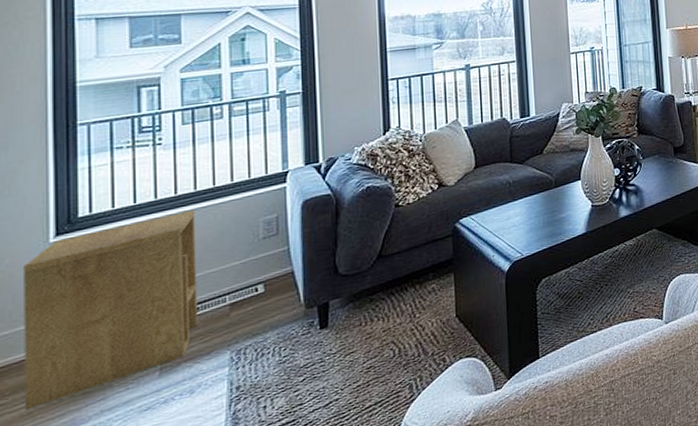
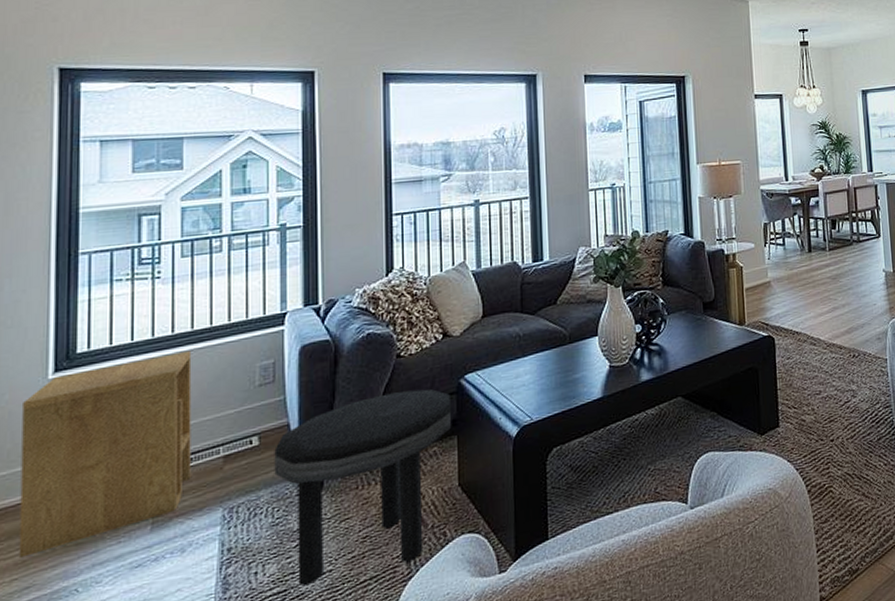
side table: none [279,233,449,416] -> present [274,389,452,587]

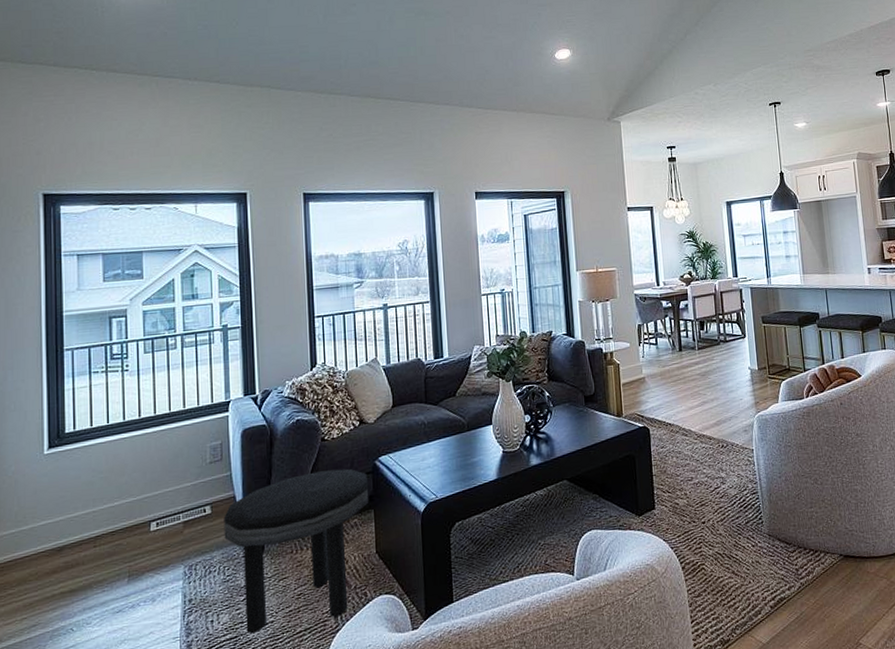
side table: present [18,350,192,558] -> none [25,432,158,601]

